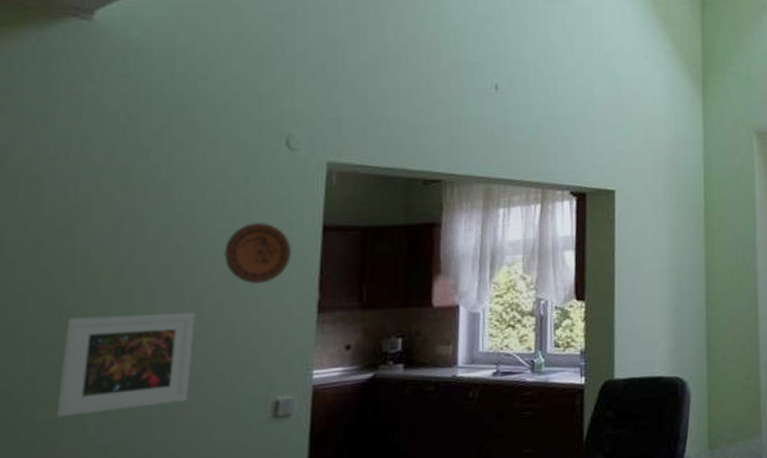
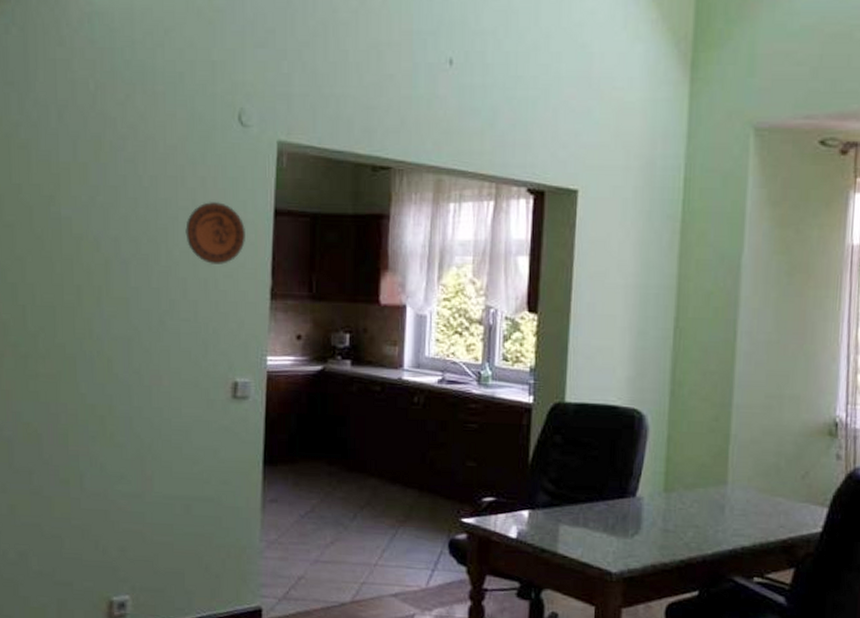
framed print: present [56,312,195,417] -> none [55,283,163,374]

